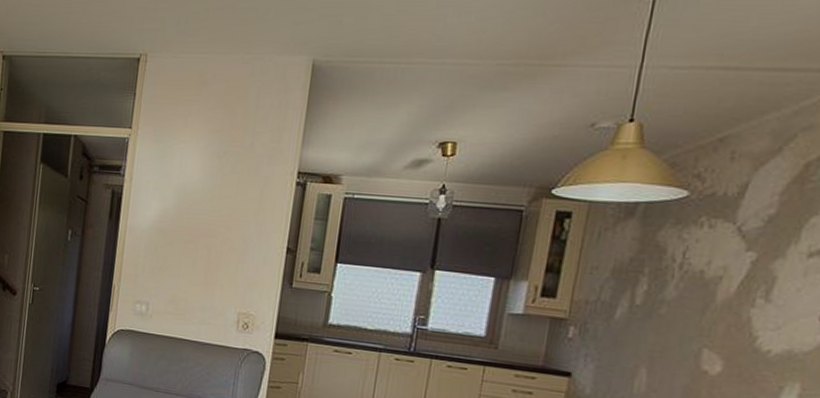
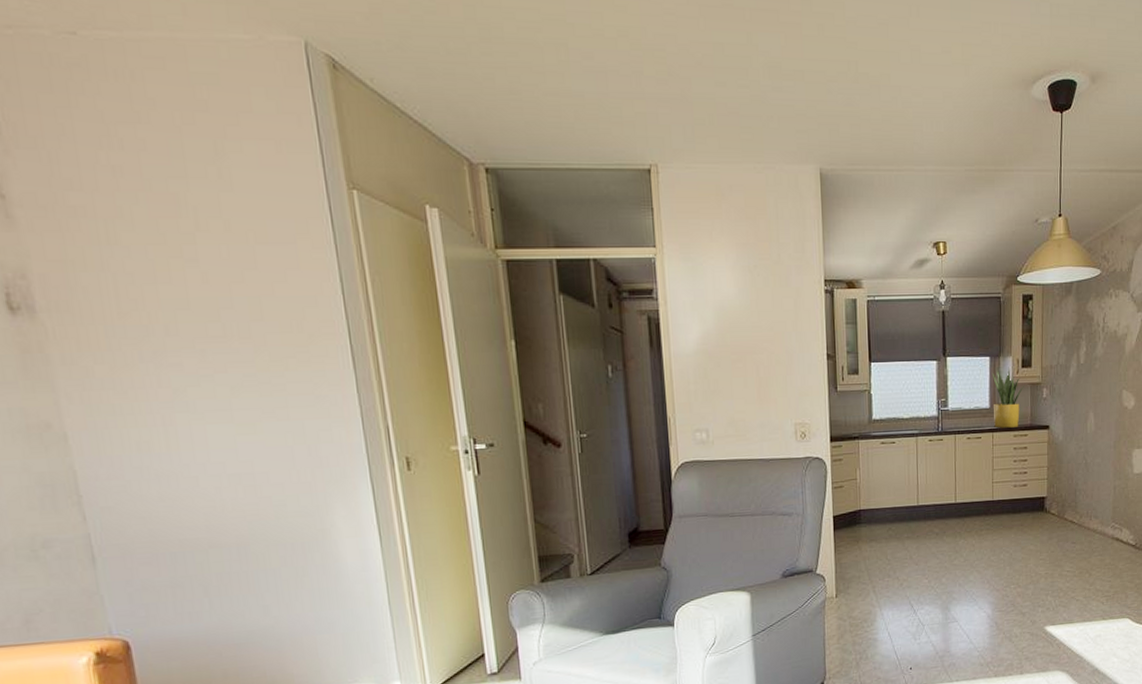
planter: none [488,294,540,366] -> present [992,368,1024,428]

